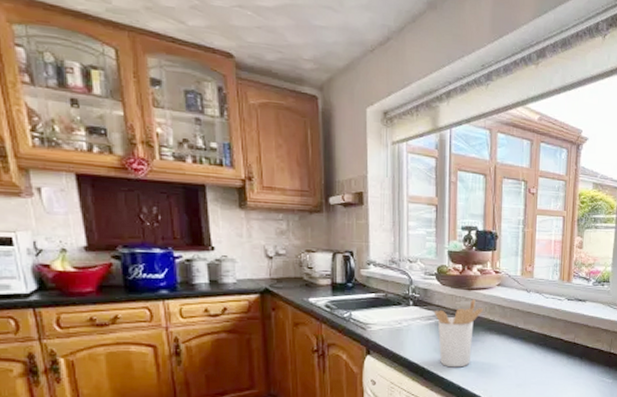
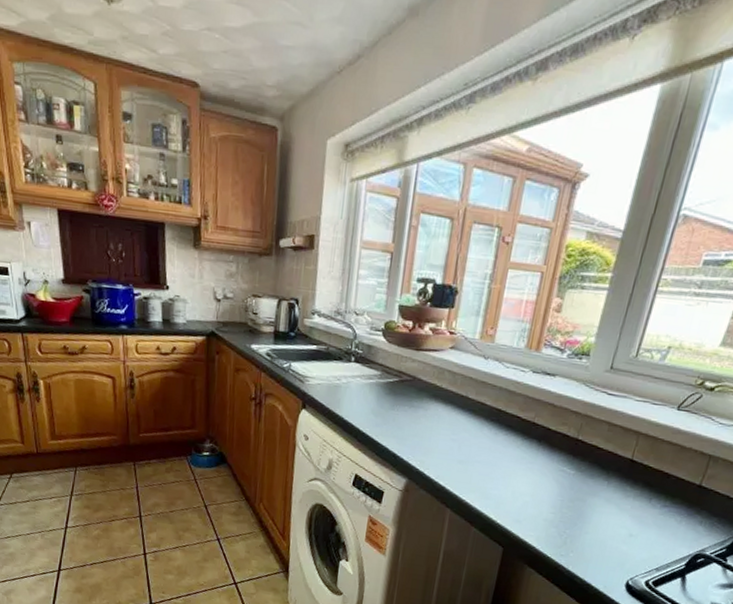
utensil holder: present [434,299,484,368] -> none [376,361,432,434]

